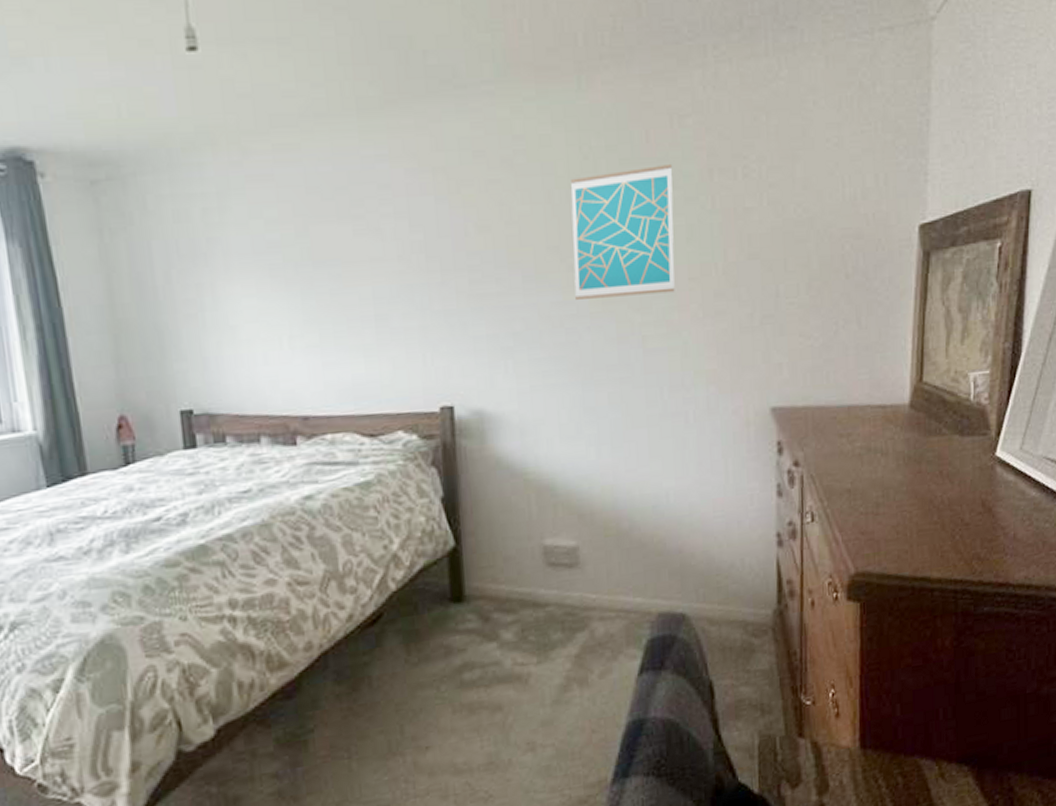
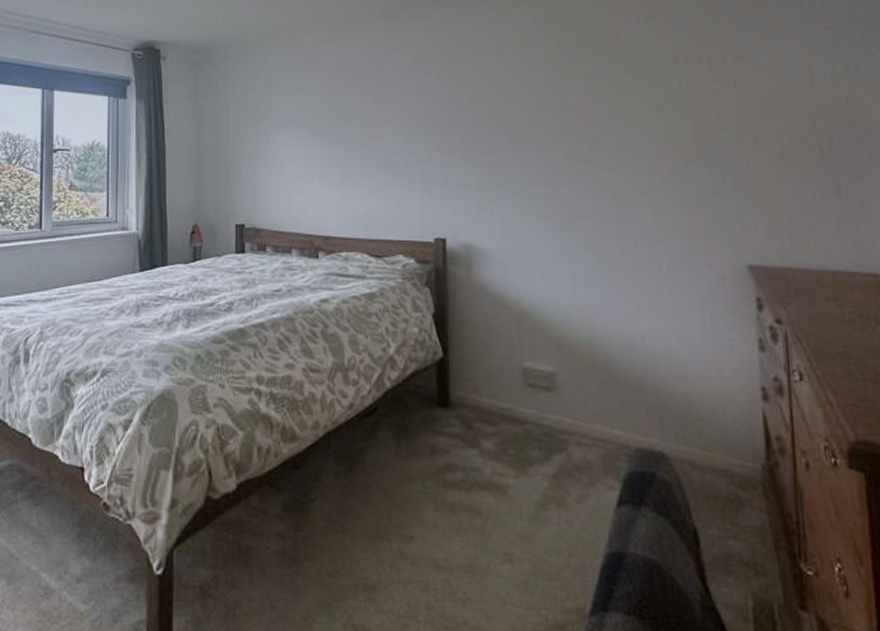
wall art: present [570,163,675,300] -> none [549,53,646,159]

